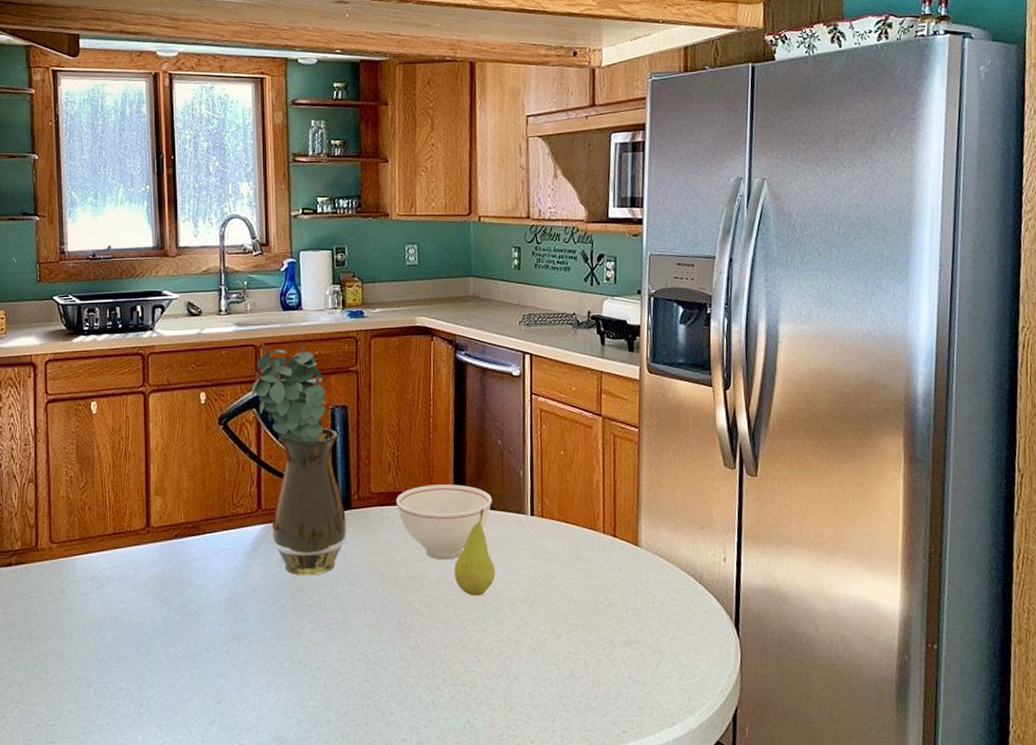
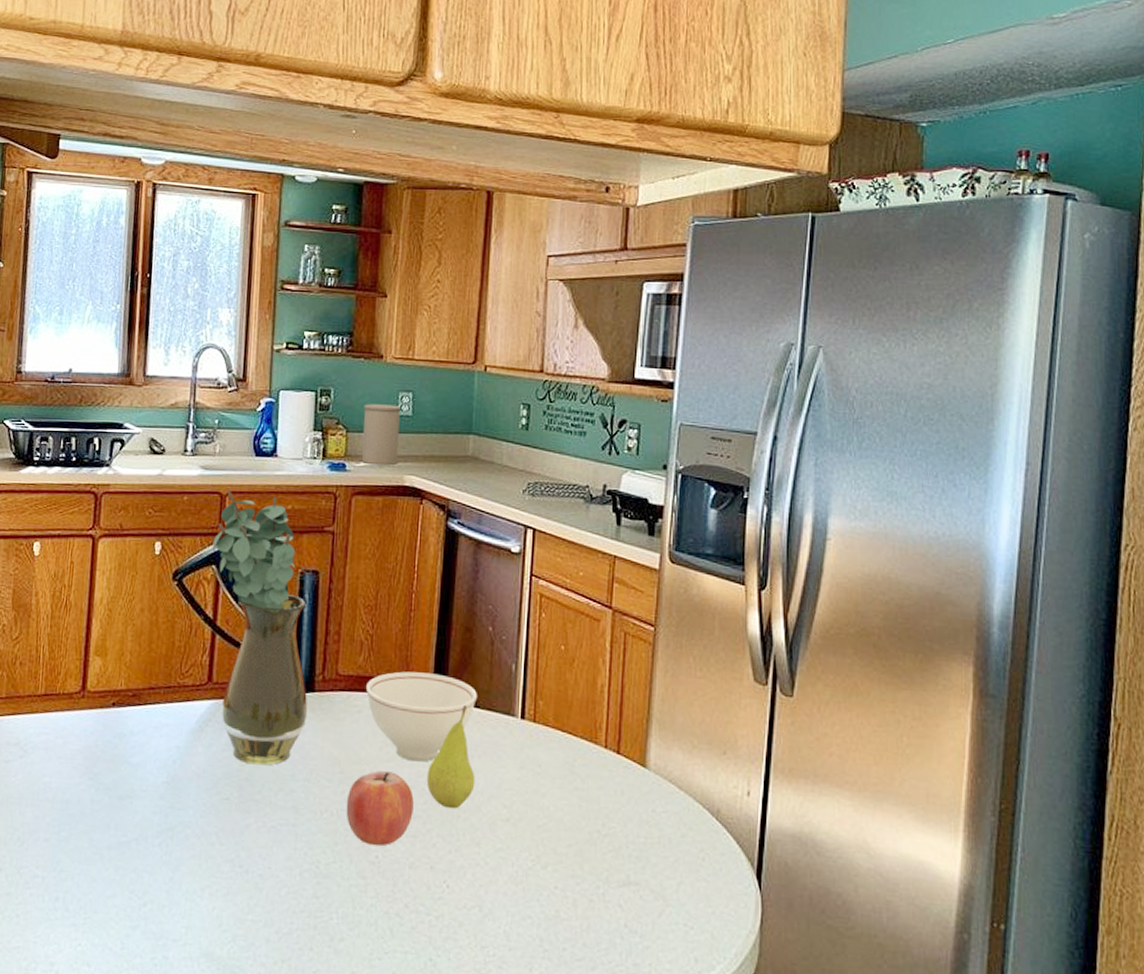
canister: none [375,256,409,310] -> present [361,404,402,466]
fruit: none [386,570,445,634] -> present [346,771,414,847]

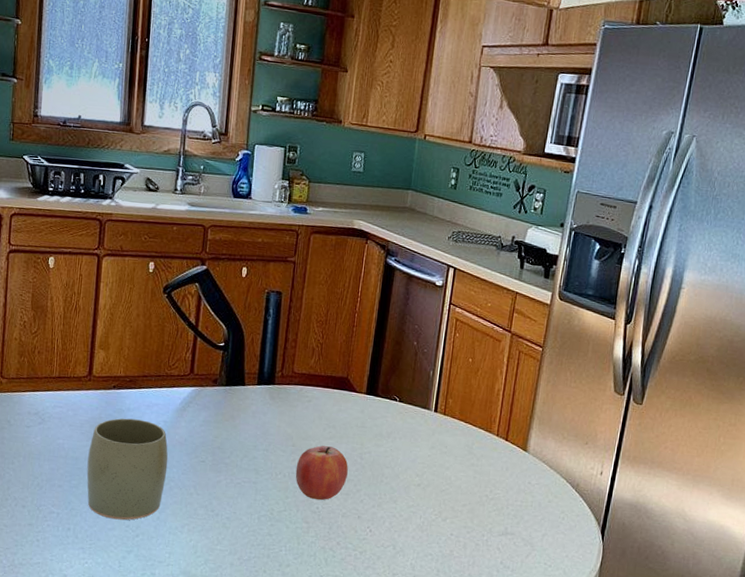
mug: none [79,745,183,884] -> present [86,418,168,521]
vase: present [212,489,308,766] -> none [196,223,270,438]
canister: present [361,404,402,466] -> none [320,160,355,211]
bowl: present [365,671,478,762] -> none [314,372,403,441]
fruit: present [426,704,475,809] -> none [358,399,396,476]

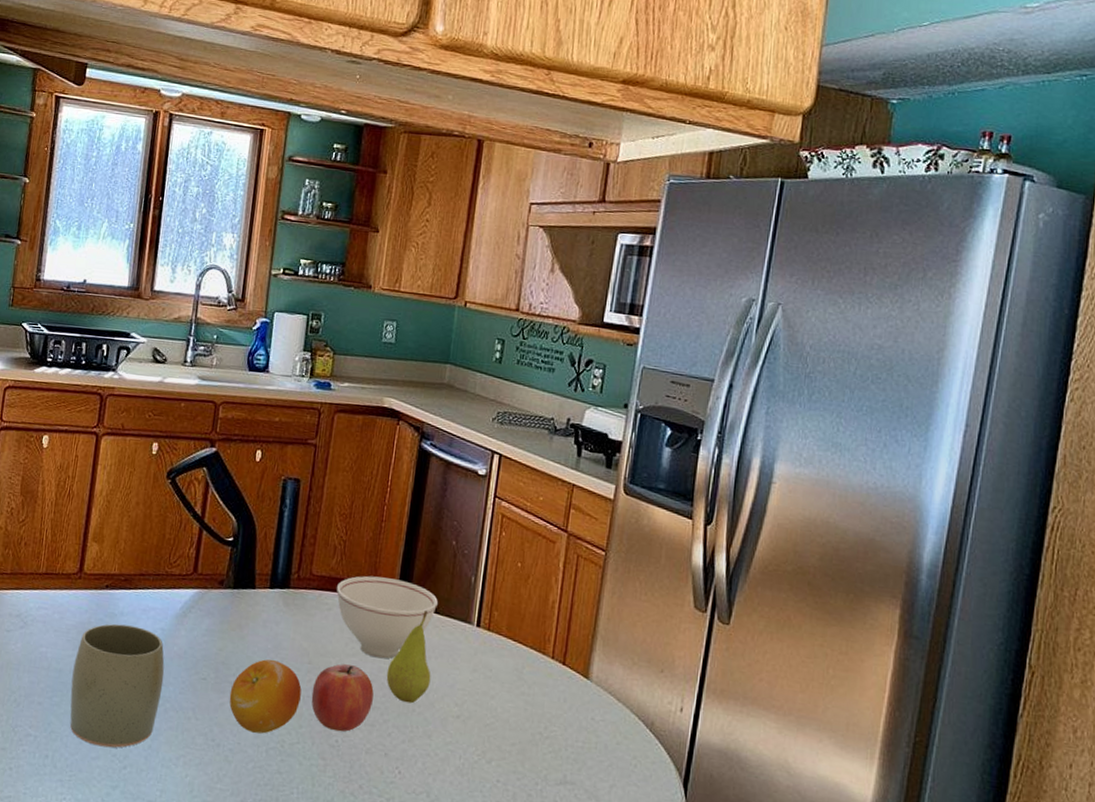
fruit: none [225,443,287,504] -> present [229,659,302,734]
bowl: none [314,372,403,441] -> present [336,575,439,659]
fruit: none [358,399,396,476] -> present [386,610,431,704]

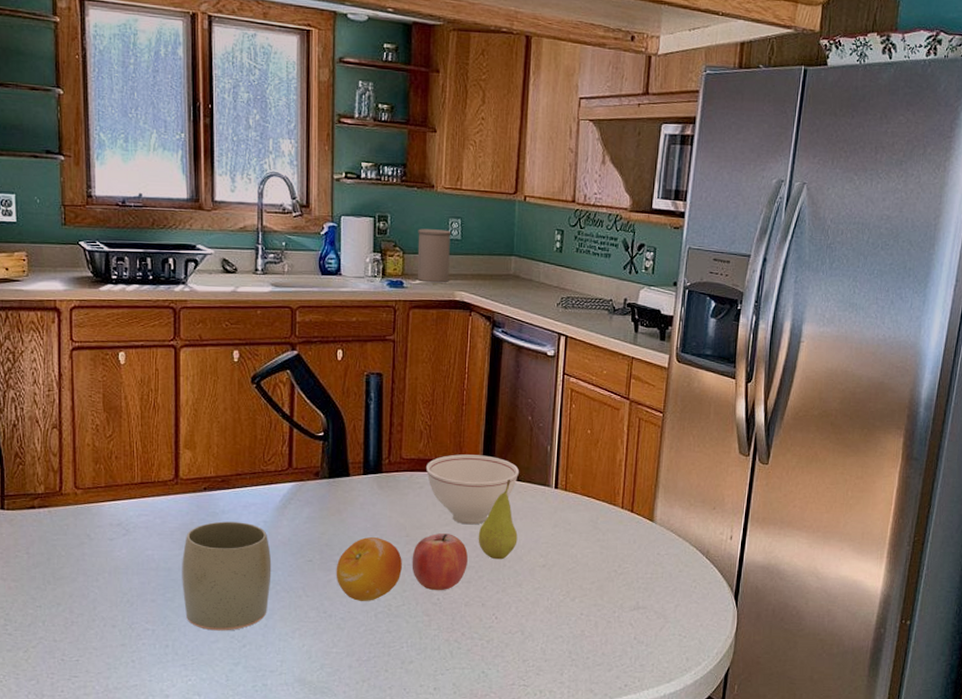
canister: none [345,329,386,387] -> present [417,229,452,283]

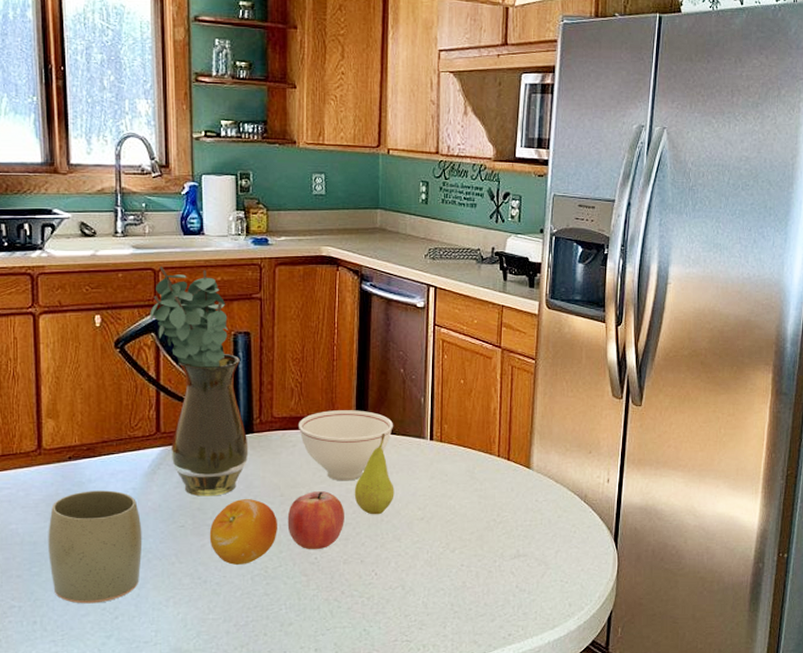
vase: none [286,304,377,533] -> present [150,265,249,497]
canister: present [417,229,452,283] -> none [281,185,316,239]

